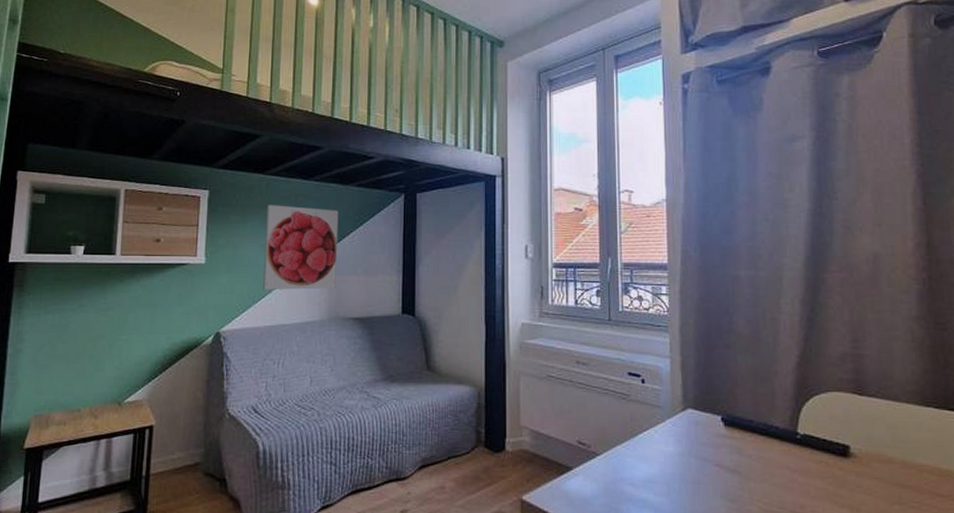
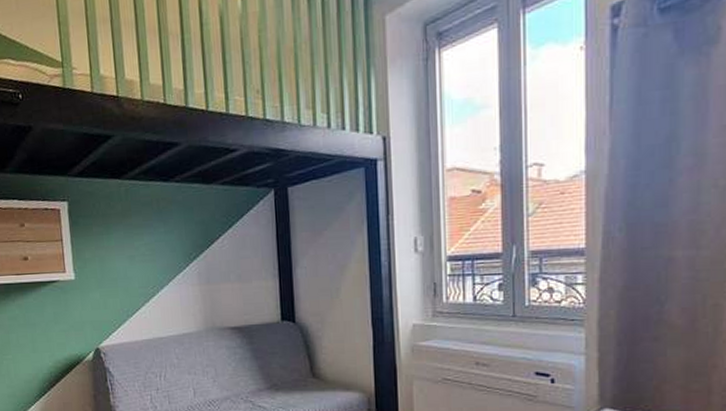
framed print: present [263,204,339,291] -> none [129,211,210,304]

